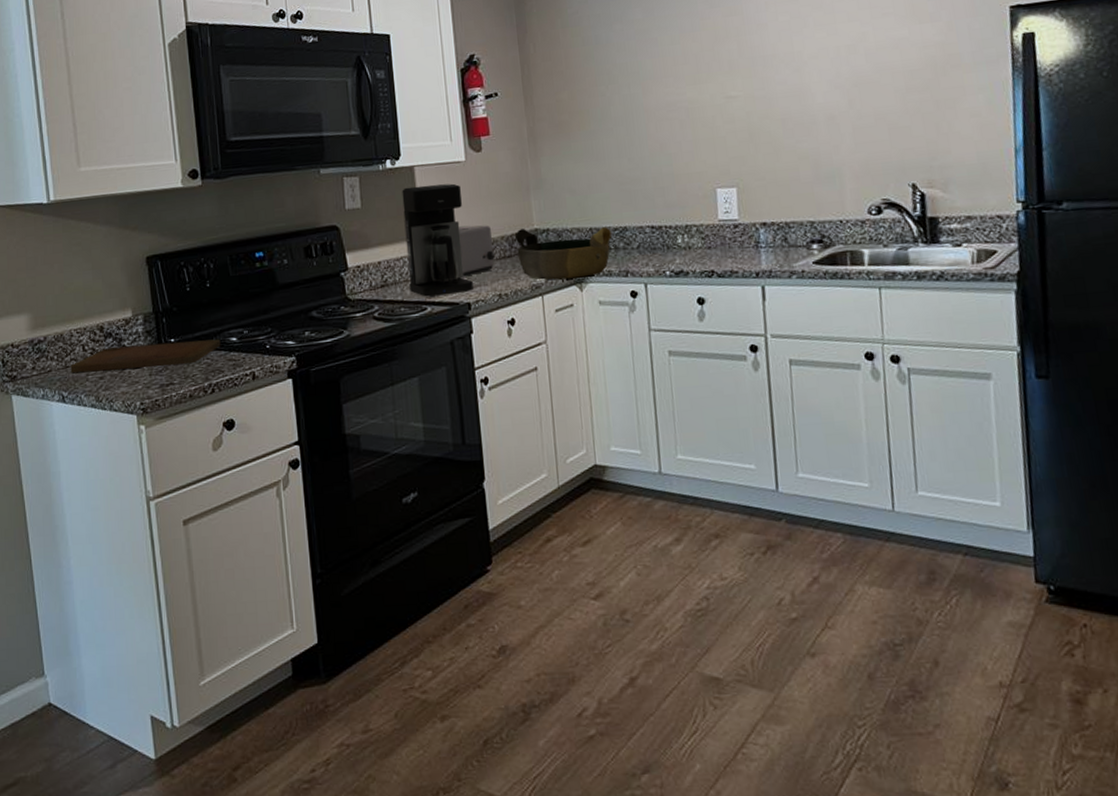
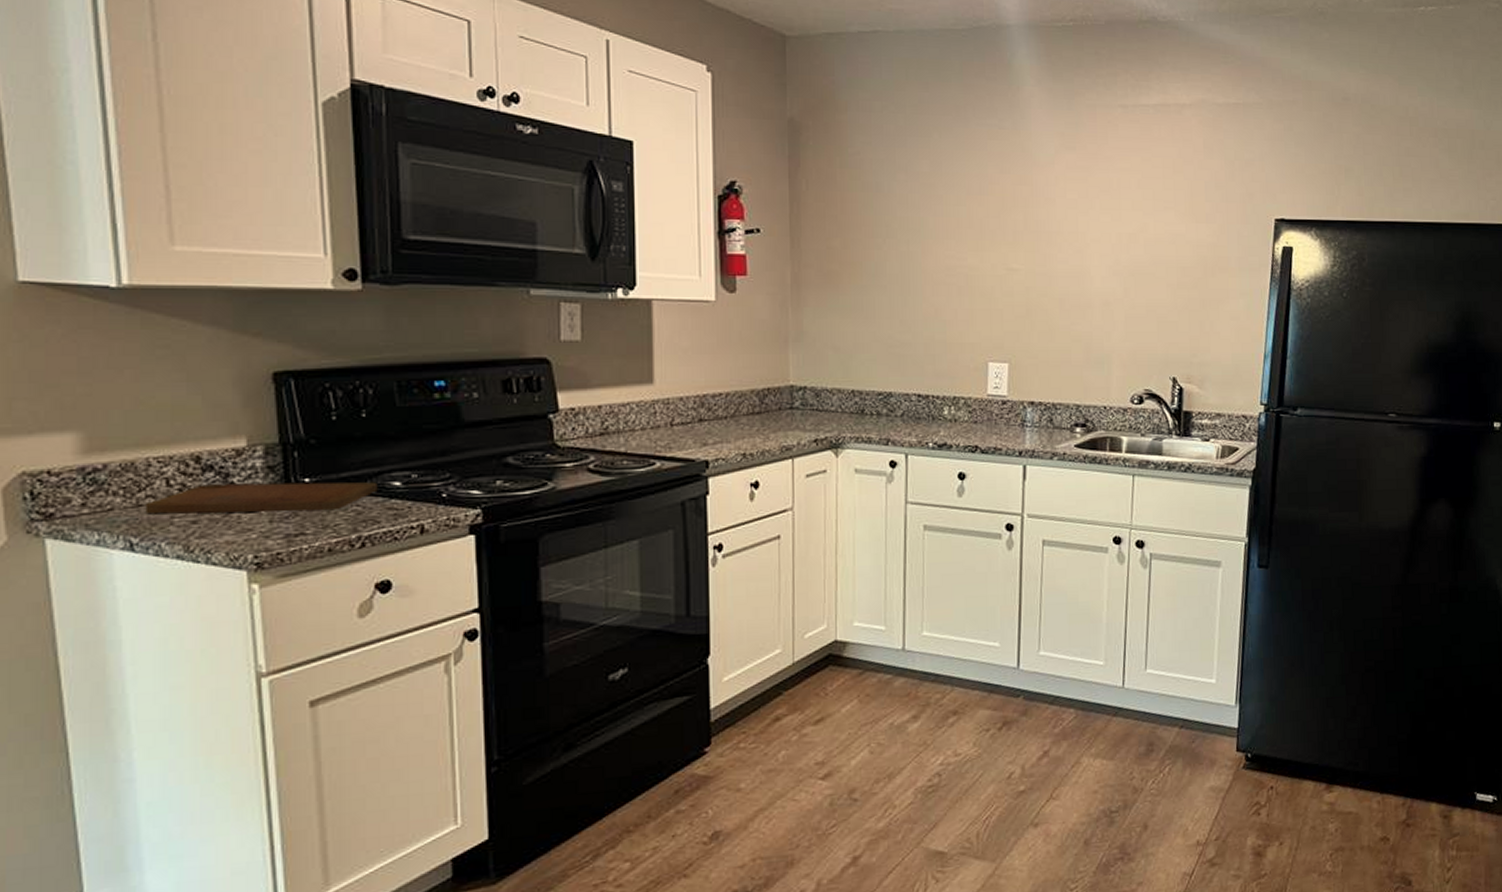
coffee maker: present [402,183,473,298] -> none [634,323,713,452]
toaster: present [458,225,495,277] -> none [701,374,741,431]
cooking pot: present [515,227,613,280] -> none [768,382,876,443]

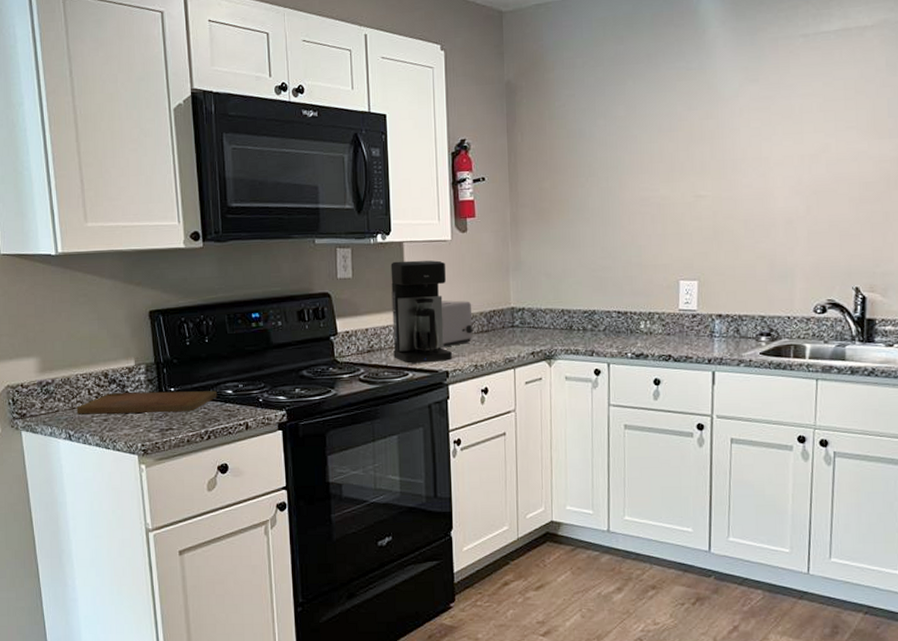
coffee maker: none [634,323,713,452] -> present [390,260,452,365]
toaster: none [701,374,741,431] -> present [441,300,473,347]

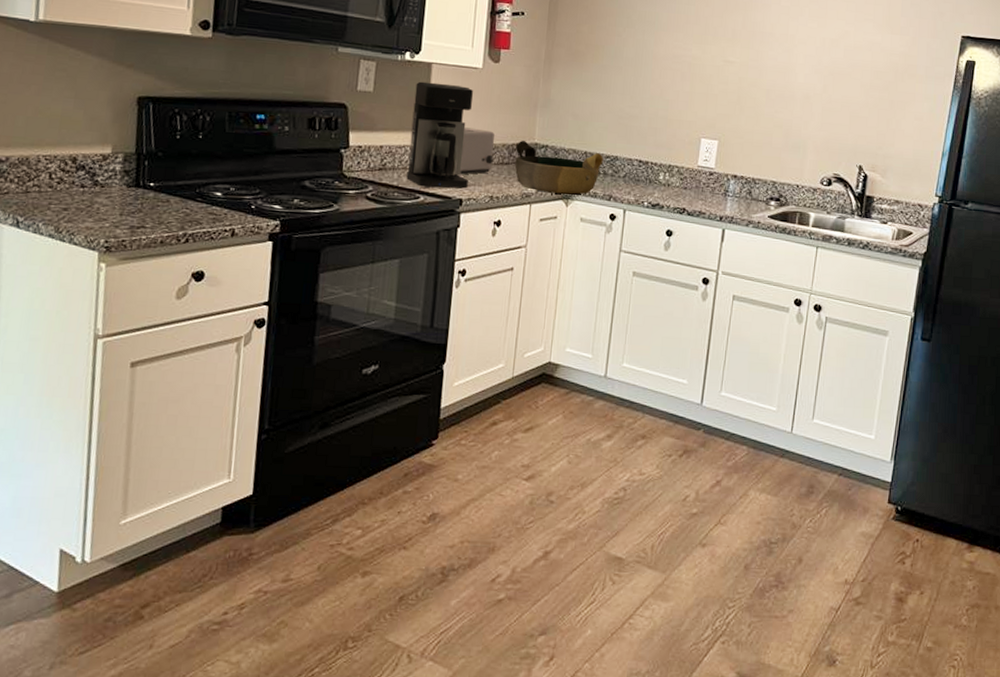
cutting board: present [76,391,217,415] -> none [31,179,204,211]
cooking pot: none [493,305,582,355] -> present [514,140,604,195]

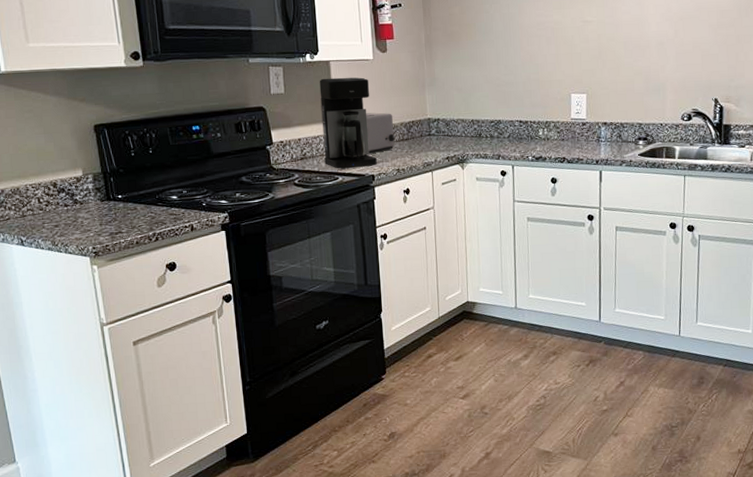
cooking pot: present [514,140,604,195] -> none [412,117,489,160]

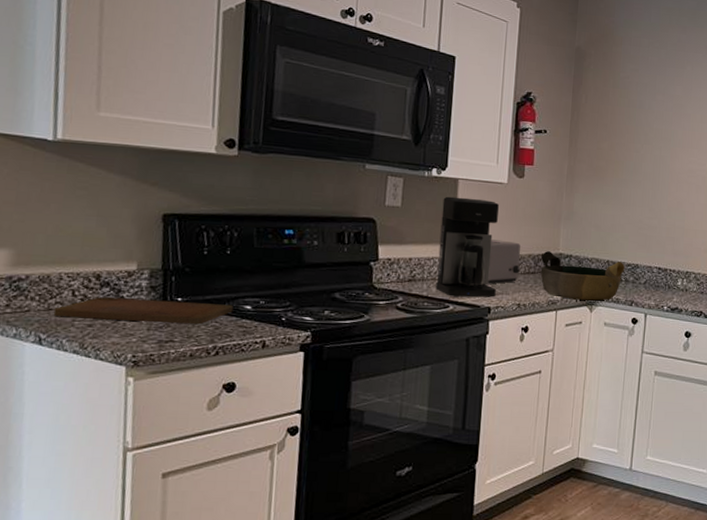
cutting board: none [27,197,163,222] -> present [53,296,234,325]
cooking pot: none [412,117,489,160] -> present [540,250,626,301]

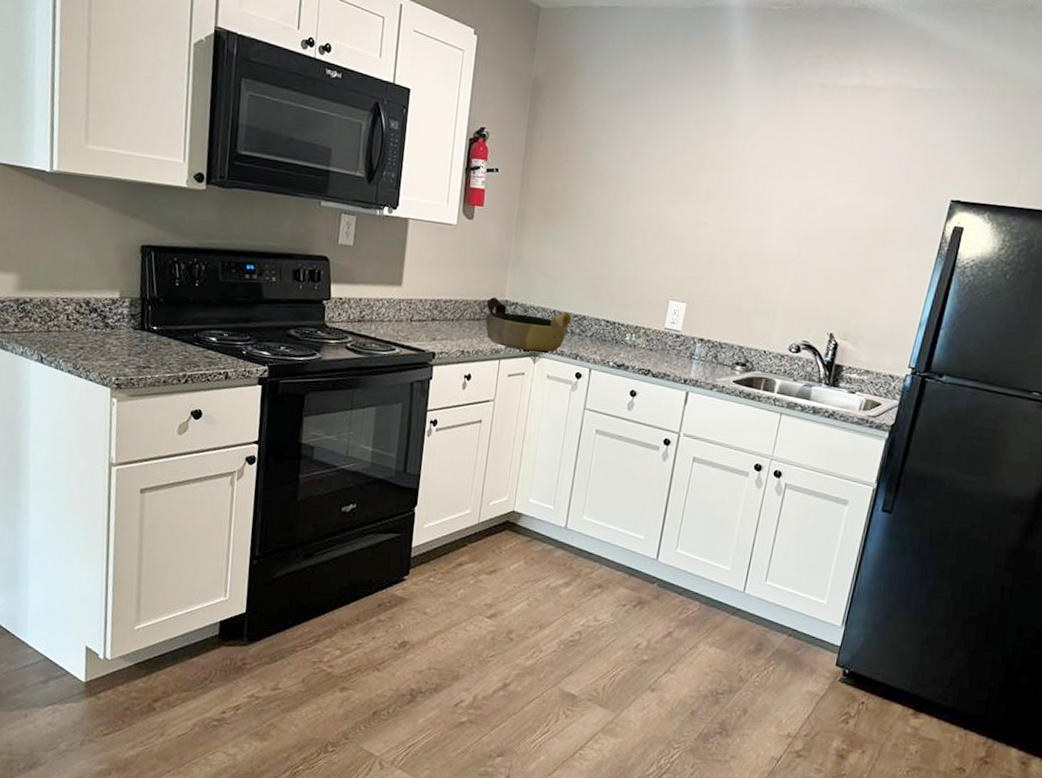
cutting board: present [53,296,234,325] -> none [52,321,201,354]
coffee maker: present [435,196,499,298] -> none [383,236,447,343]
toaster: present [488,239,520,284] -> none [433,283,467,329]

